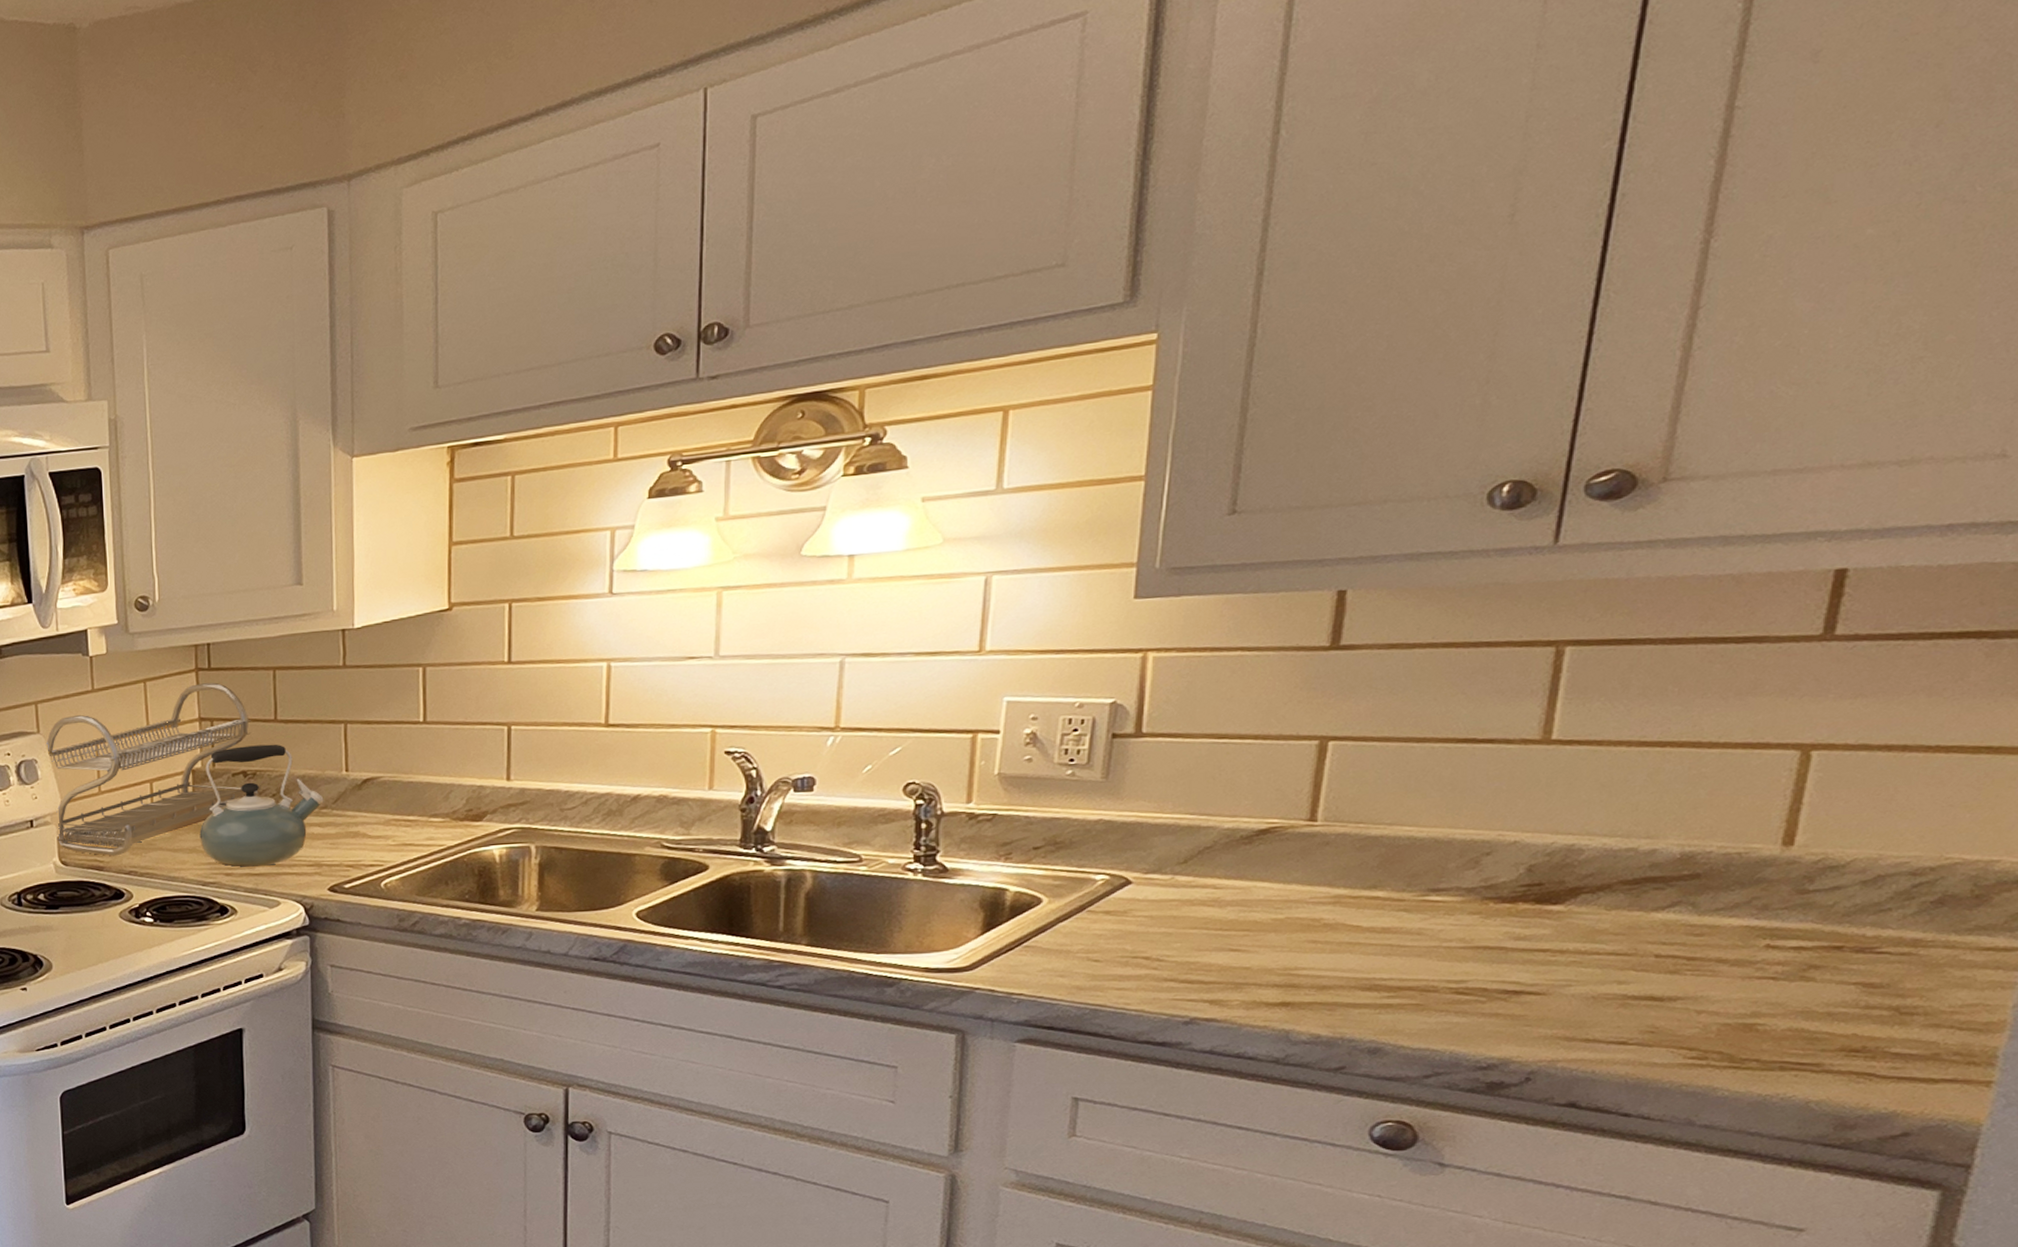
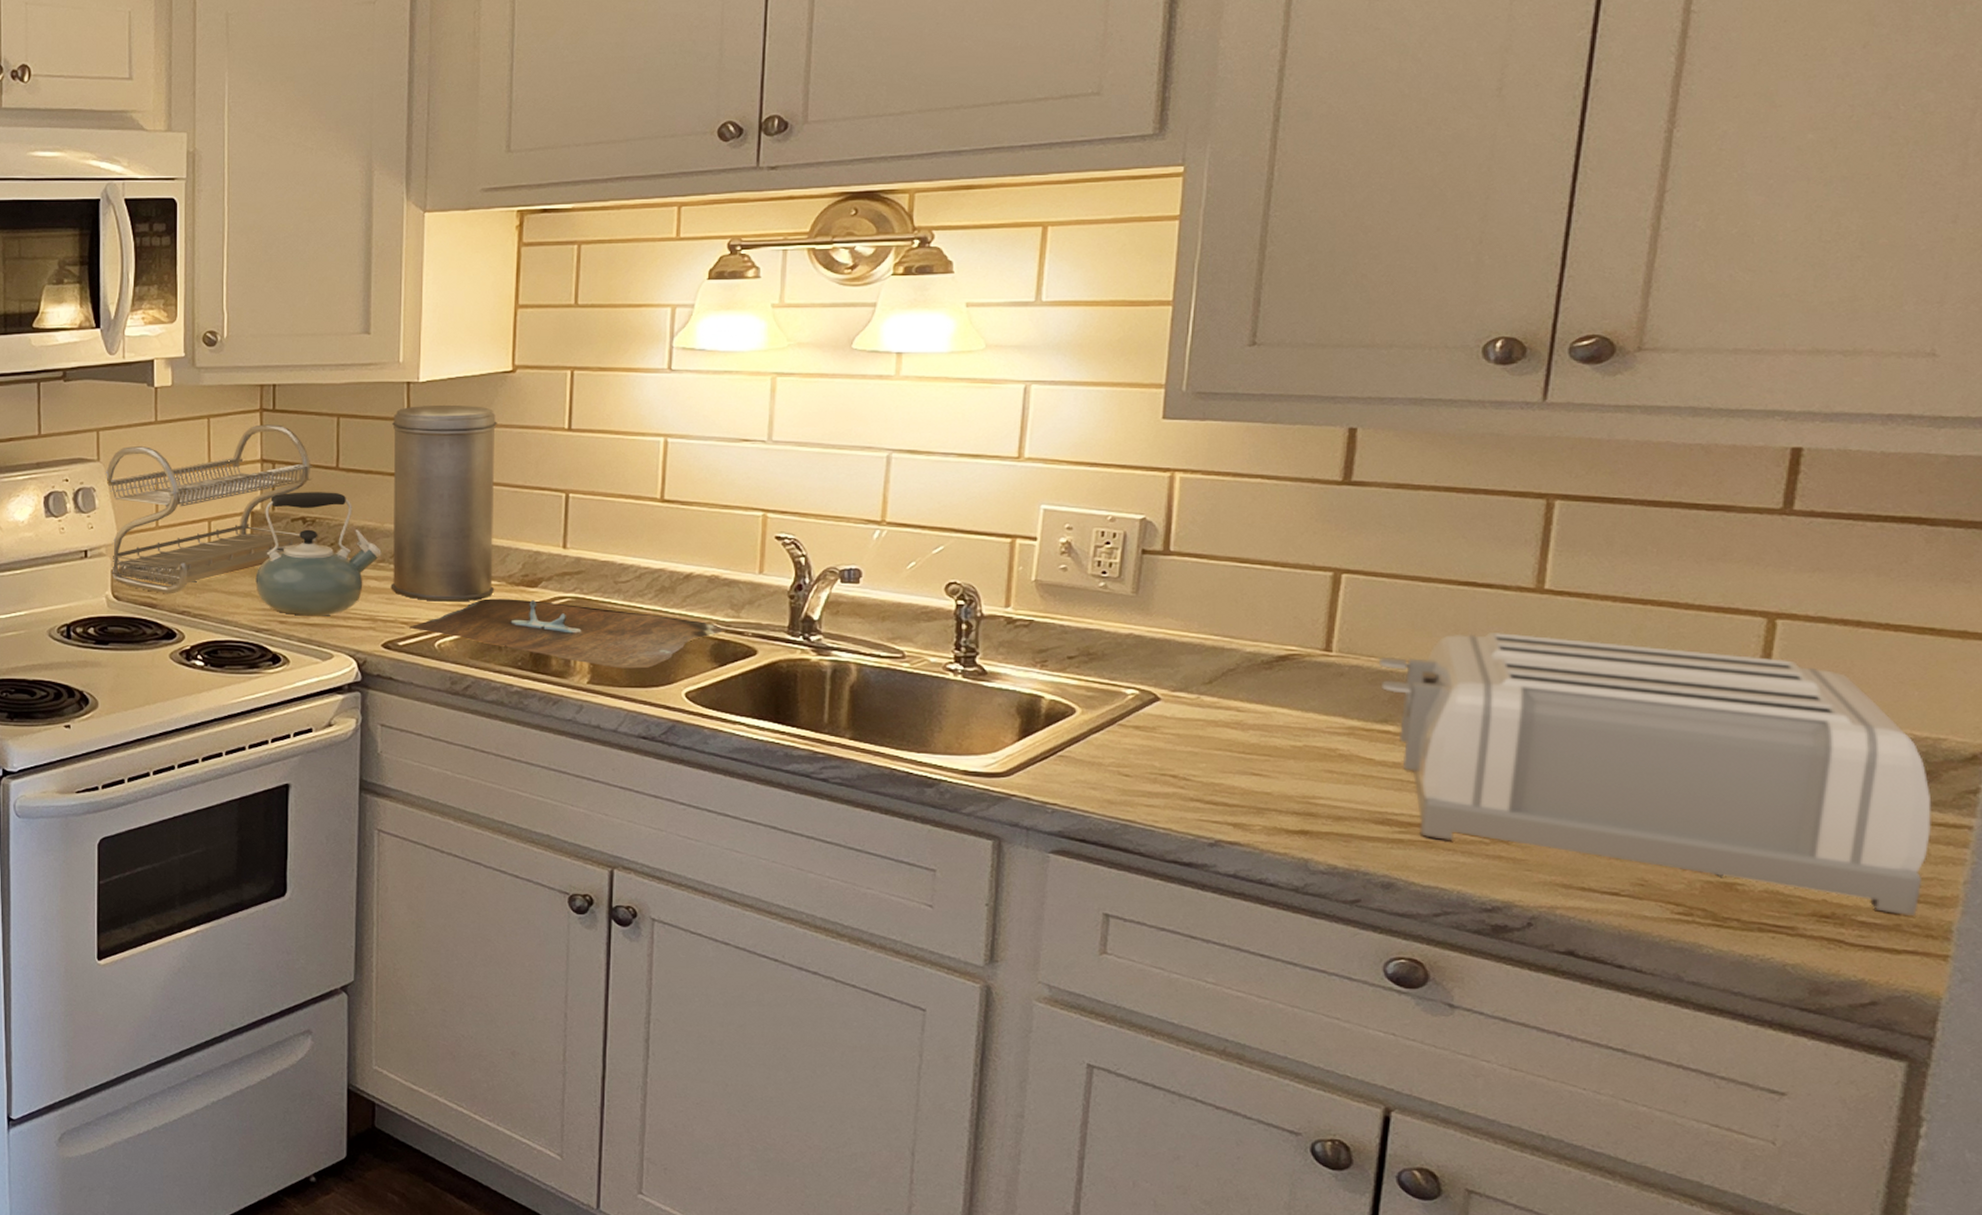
canister: none [329,647,439,843] -> present [390,406,497,602]
cutting board: none [355,834,677,894] -> present [409,598,727,669]
toaster: none [1367,787,1981,1045] -> present [1378,633,1932,917]

